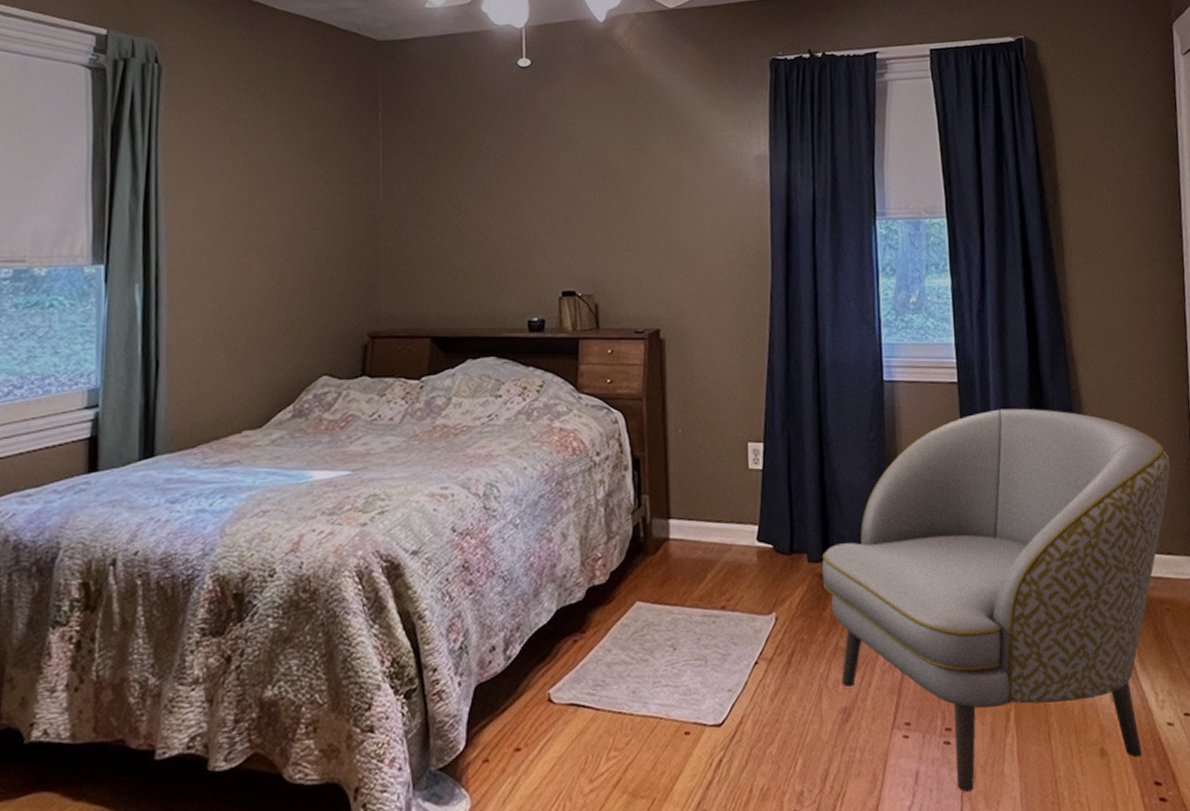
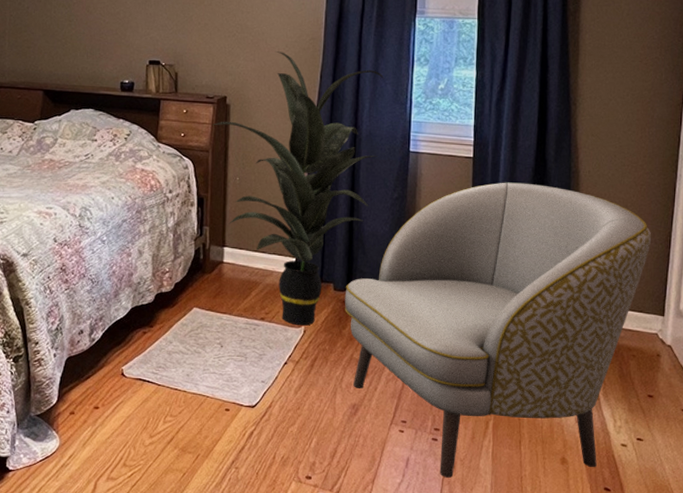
indoor plant: none [644,270,846,612] -> present [212,51,385,326]

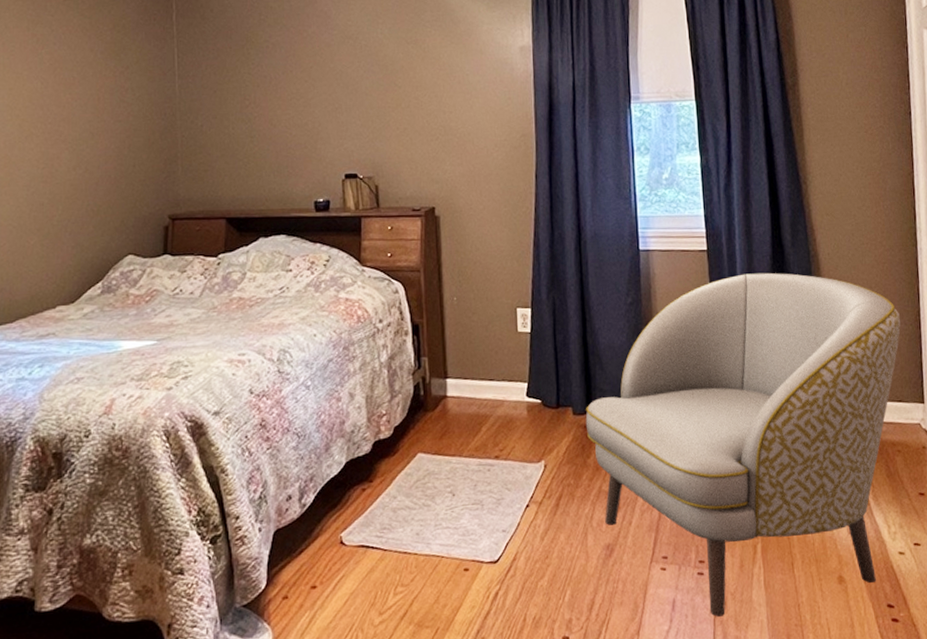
indoor plant: present [212,51,385,326] -> none [421,152,605,460]

